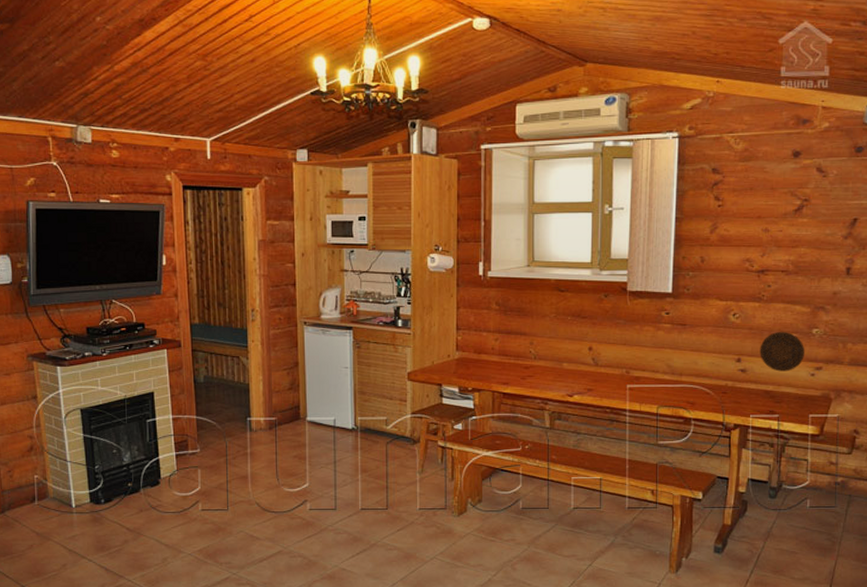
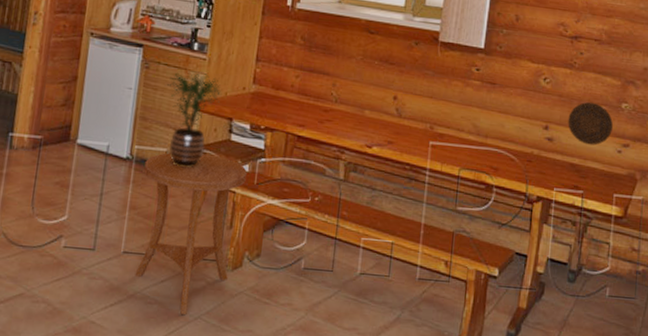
side table: none [369,418,461,556] -> present [134,152,247,314]
potted plant: none [378,347,429,432] -> present [166,71,223,168]

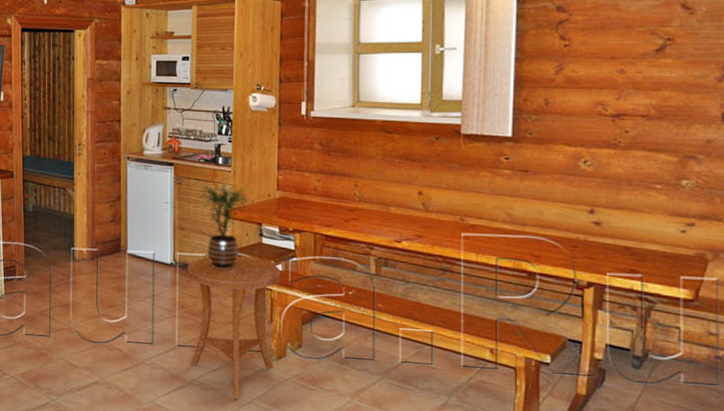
decorative plate: present [568,101,614,146] -> none [617,181,673,227]

